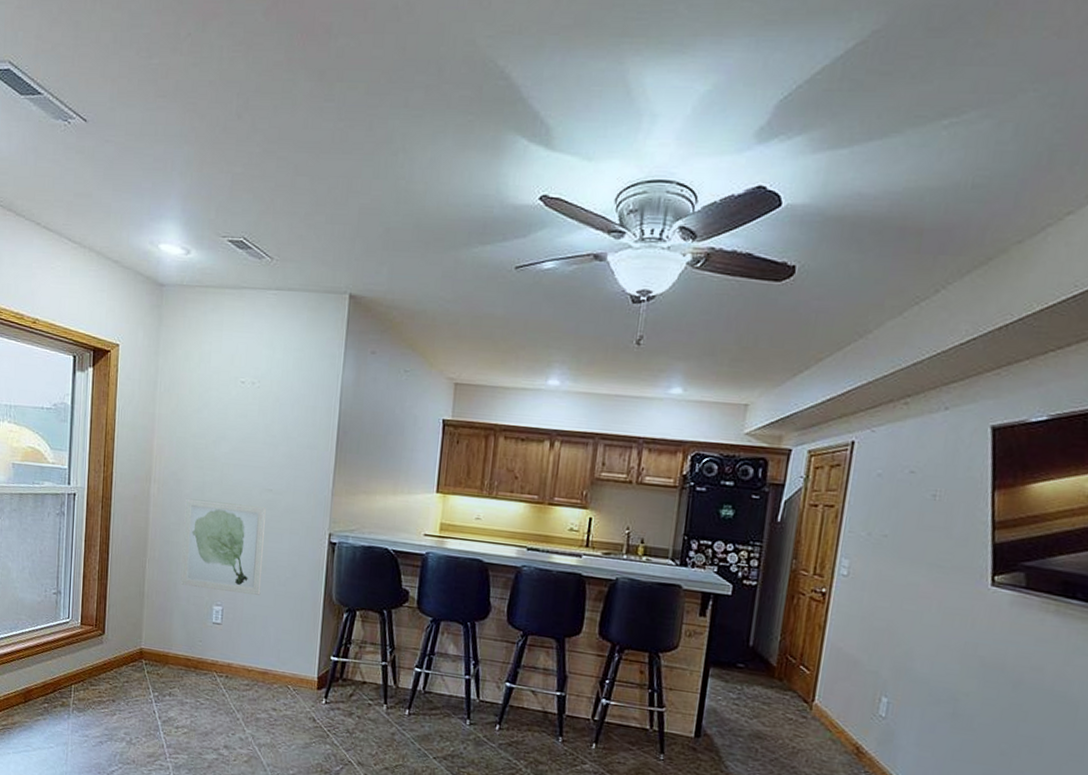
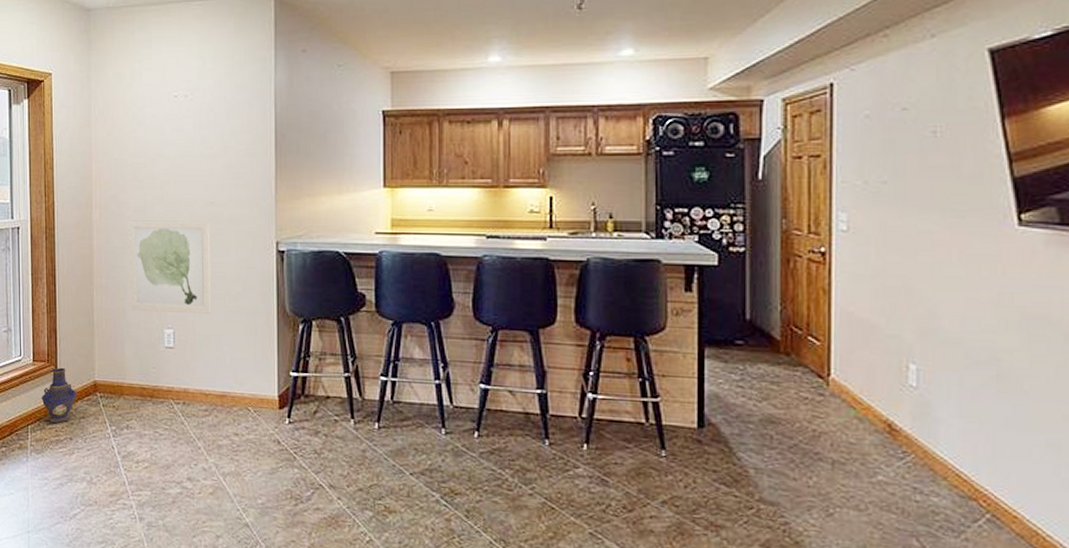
vase: none [86,632,122,686] -> present [41,367,77,424]

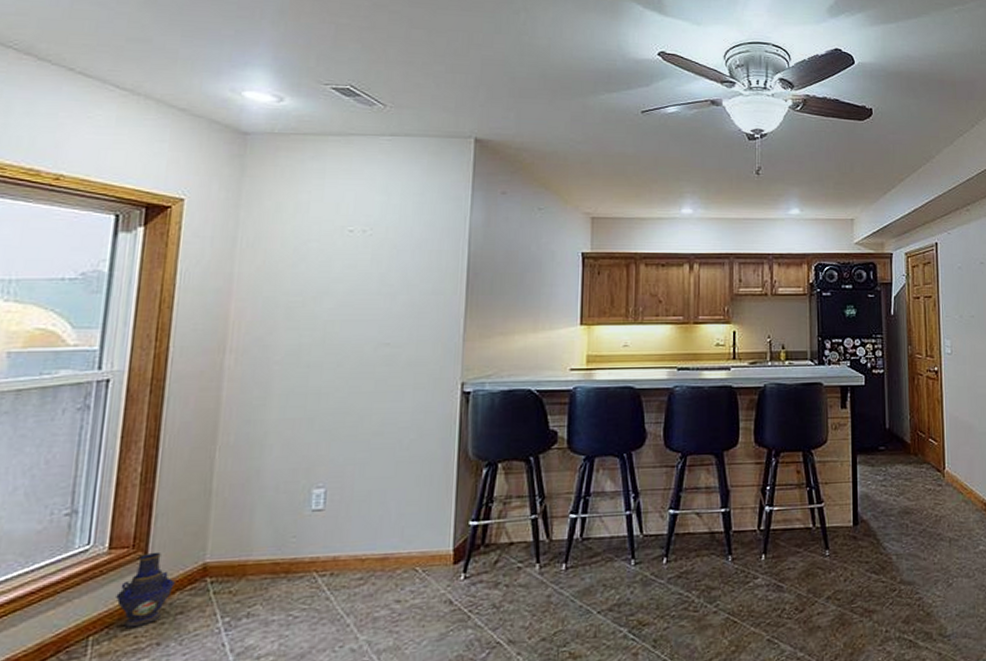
wall art: present [127,220,212,314] -> none [265,364,382,471]

